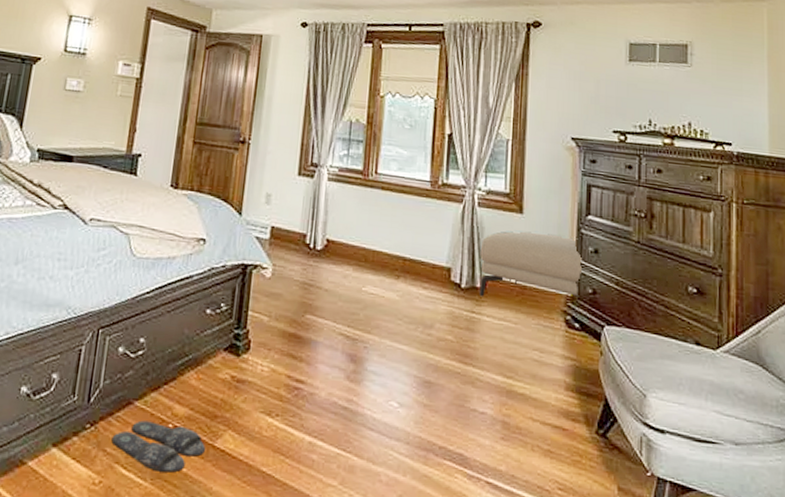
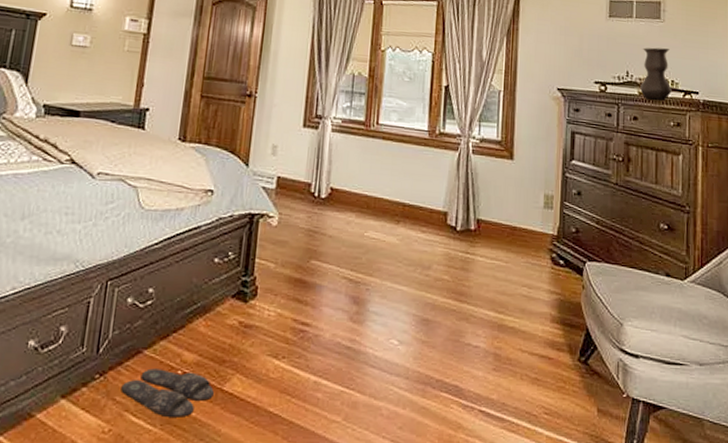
ottoman: present [479,231,582,297] -> none [473,176,566,239]
vase: none [665,94,701,154] -> present [640,47,672,102]

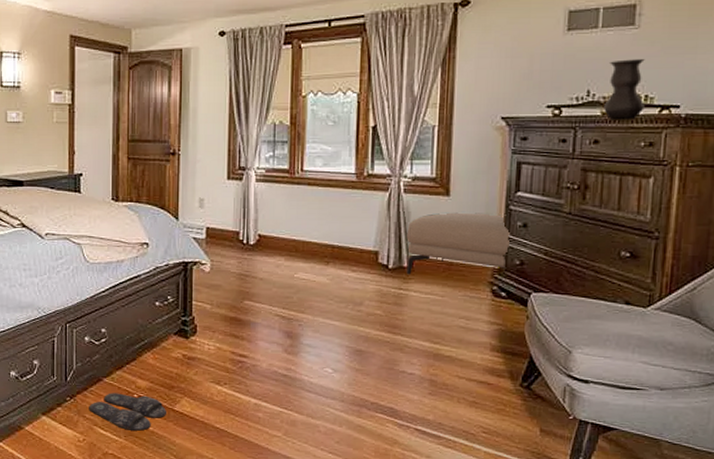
ottoman: none [473,176,566,239] -> present [406,212,510,275]

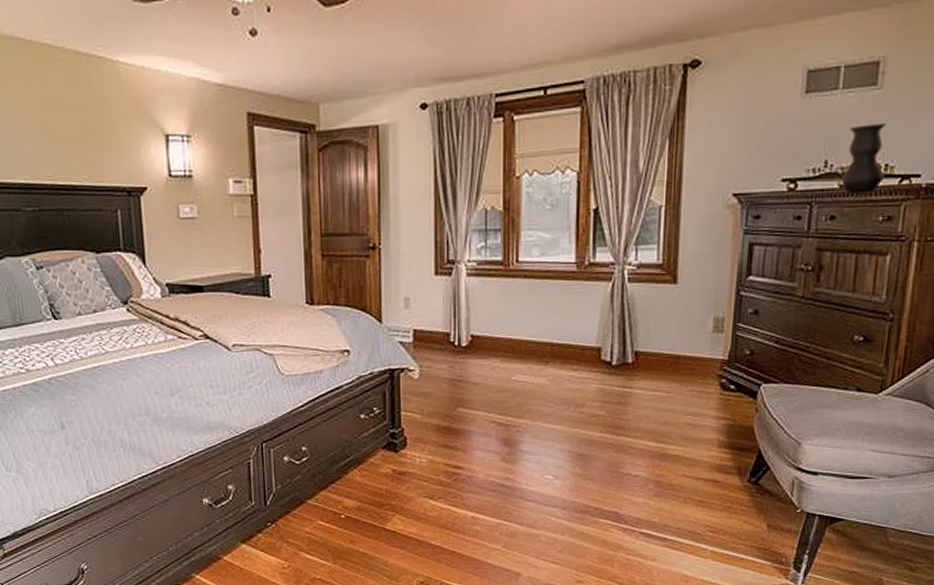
slippers: present [89,393,166,431] -> none [292,515,377,553]
ottoman: present [406,212,510,275] -> none [631,300,740,372]

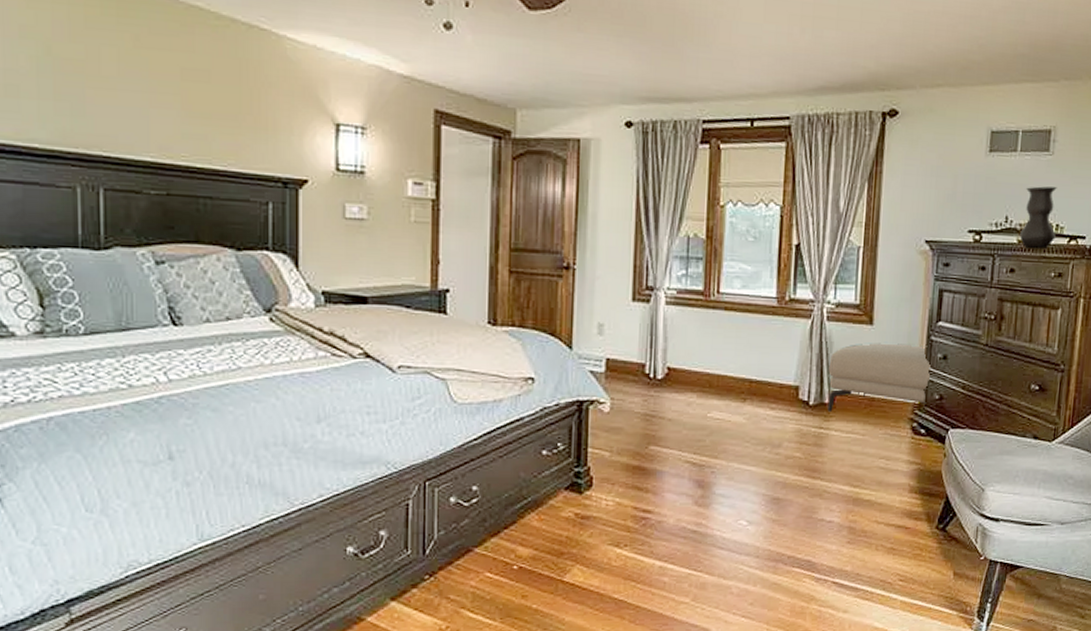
ottoman: none [631,300,740,372] -> present [827,343,931,413]

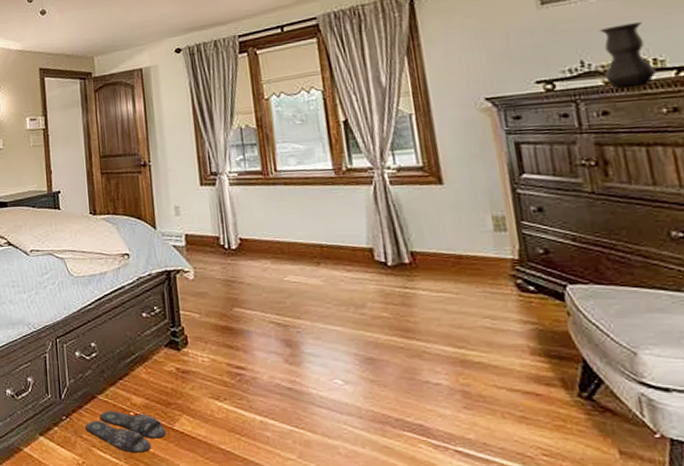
slippers: none [454,565,554,611] -> present [85,411,166,453]
ottoman: present [827,343,931,413] -> none [401,199,529,272]

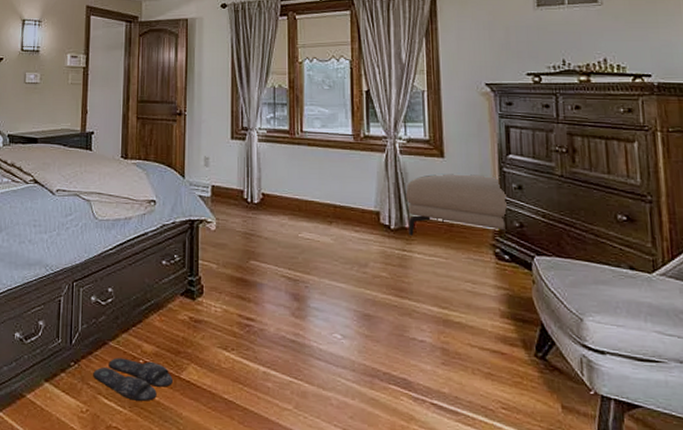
ottoman: none [401,199,529,272] -> present [406,173,507,236]
vase: present [600,22,656,89] -> none [580,32,618,88]

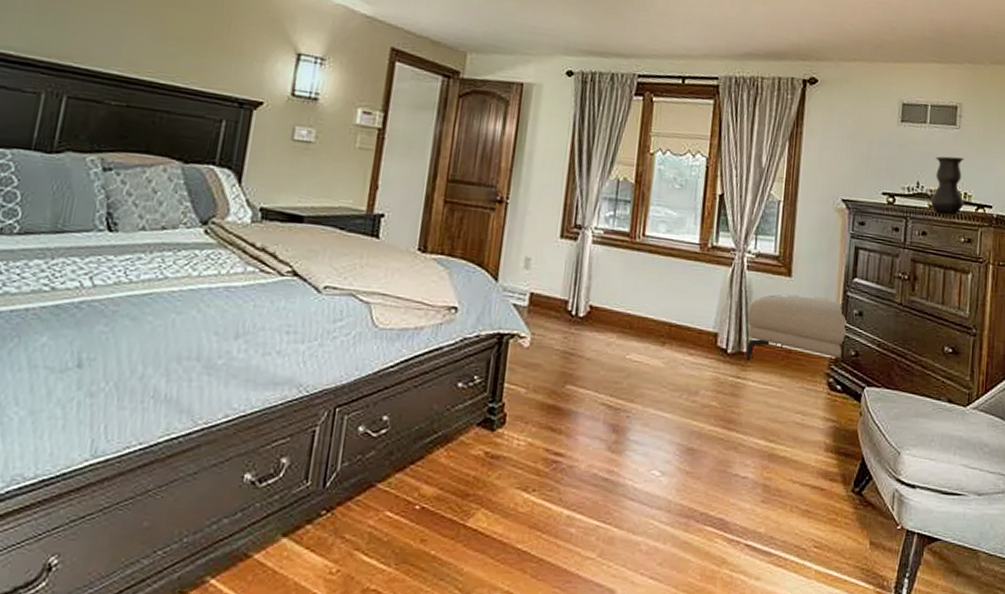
slippers: present [93,358,173,401] -> none [351,503,456,556]
vase: none [580,32,618,88] -> present [930,156,964,216]

